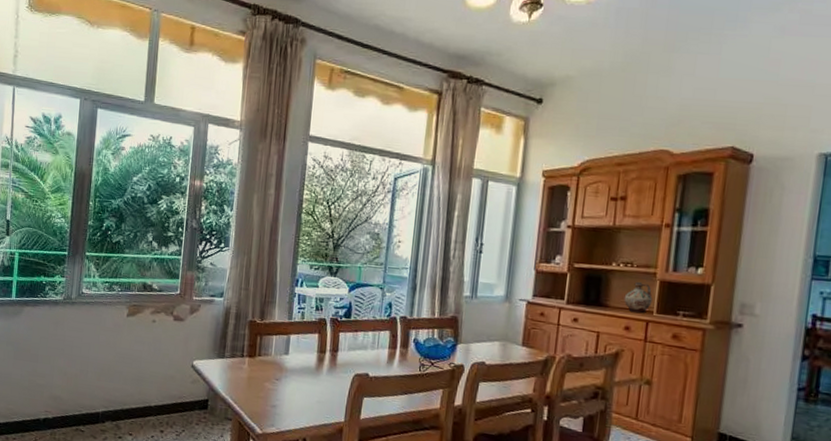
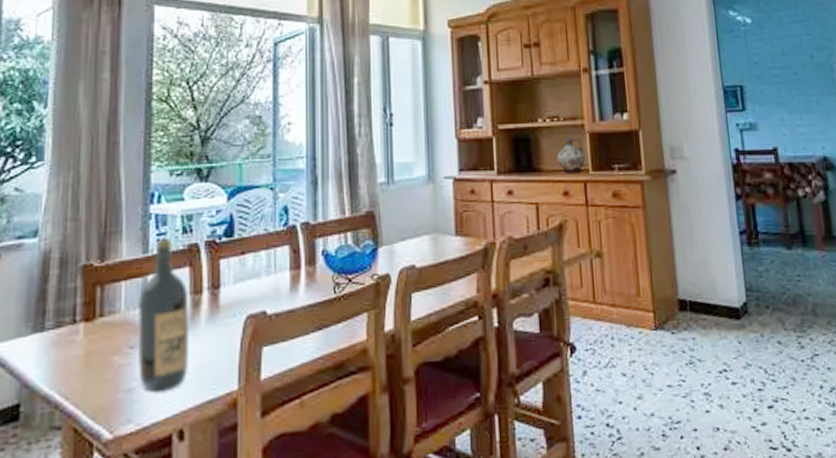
wine bottle: none [280,311,317,412] -> present [136,239,191,391]

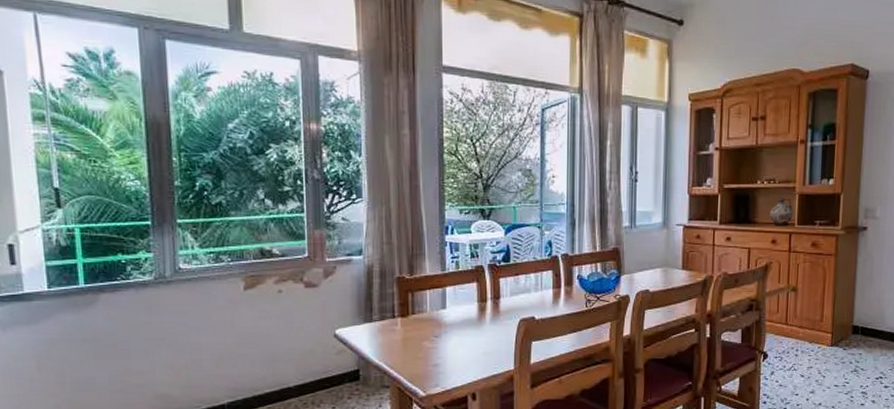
wine bottle: present [136,239,191,391] -> none [438,261,479,367]

